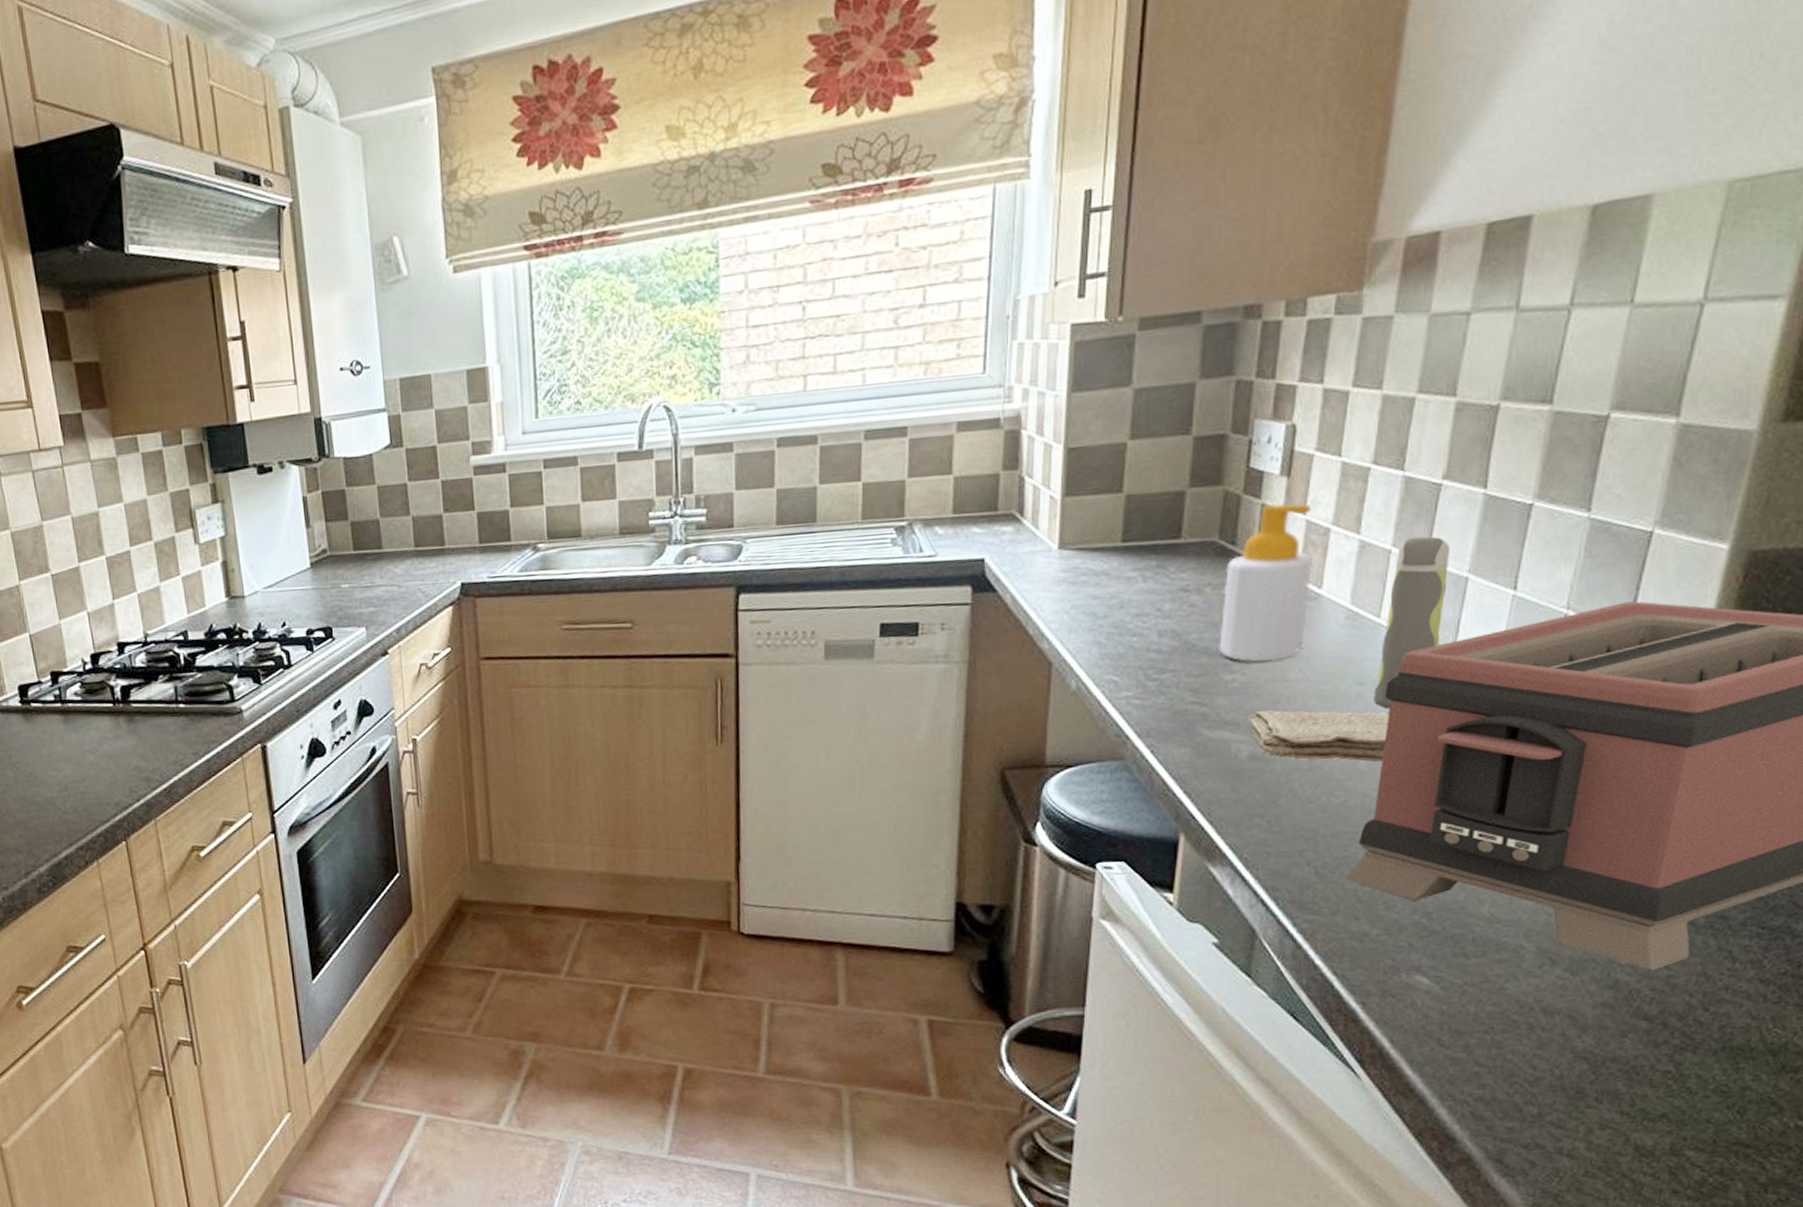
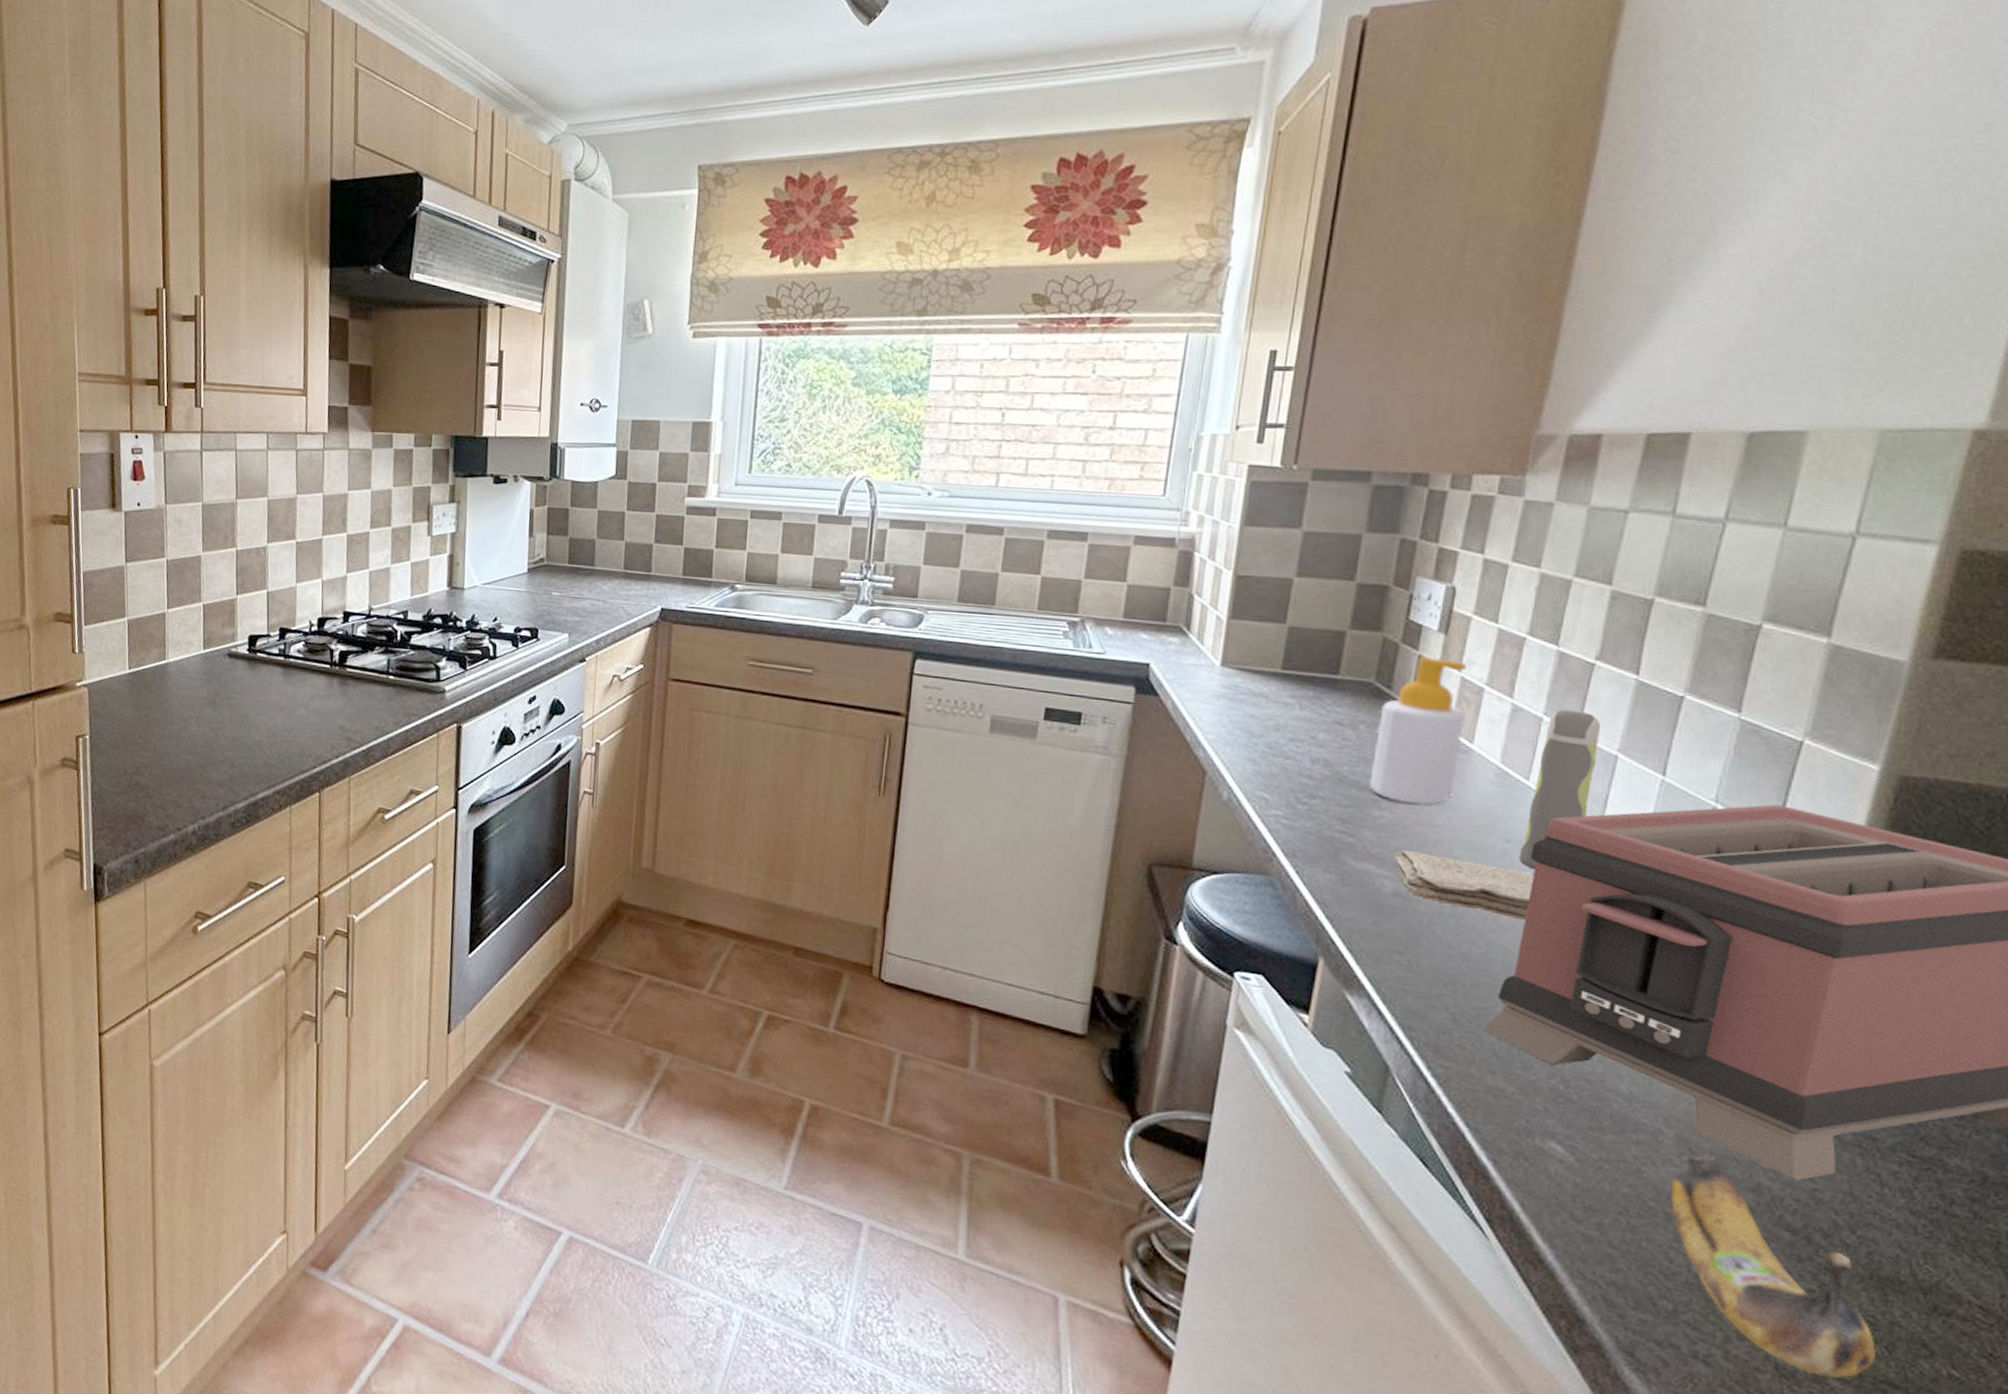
banana: none [1532,962,1728,1149] -> present [1670,1155,1876,1379]

